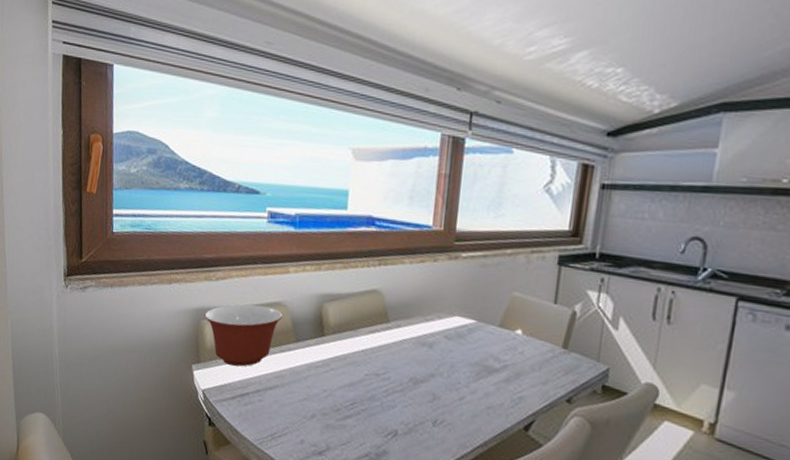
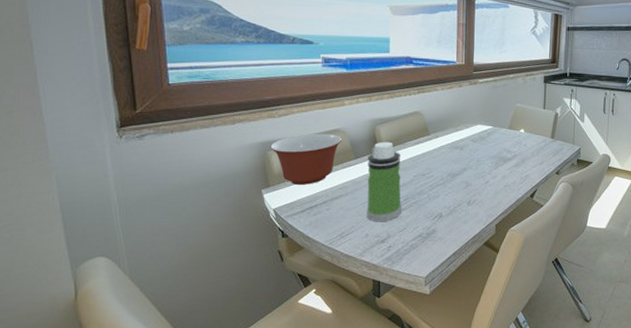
water bottle: none [303,324,350,428] -> present [366,141,402,222]

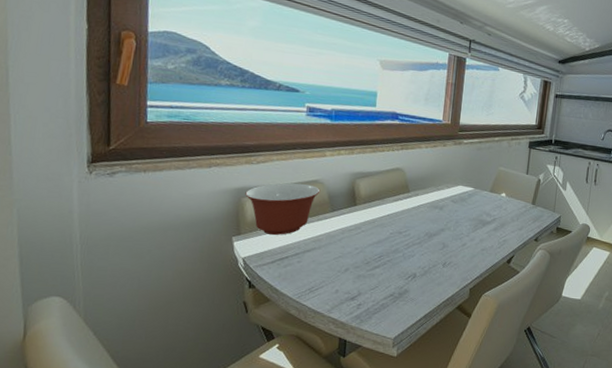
water bottle: present [366,141,402,222] -> none [338,196,378,279]

